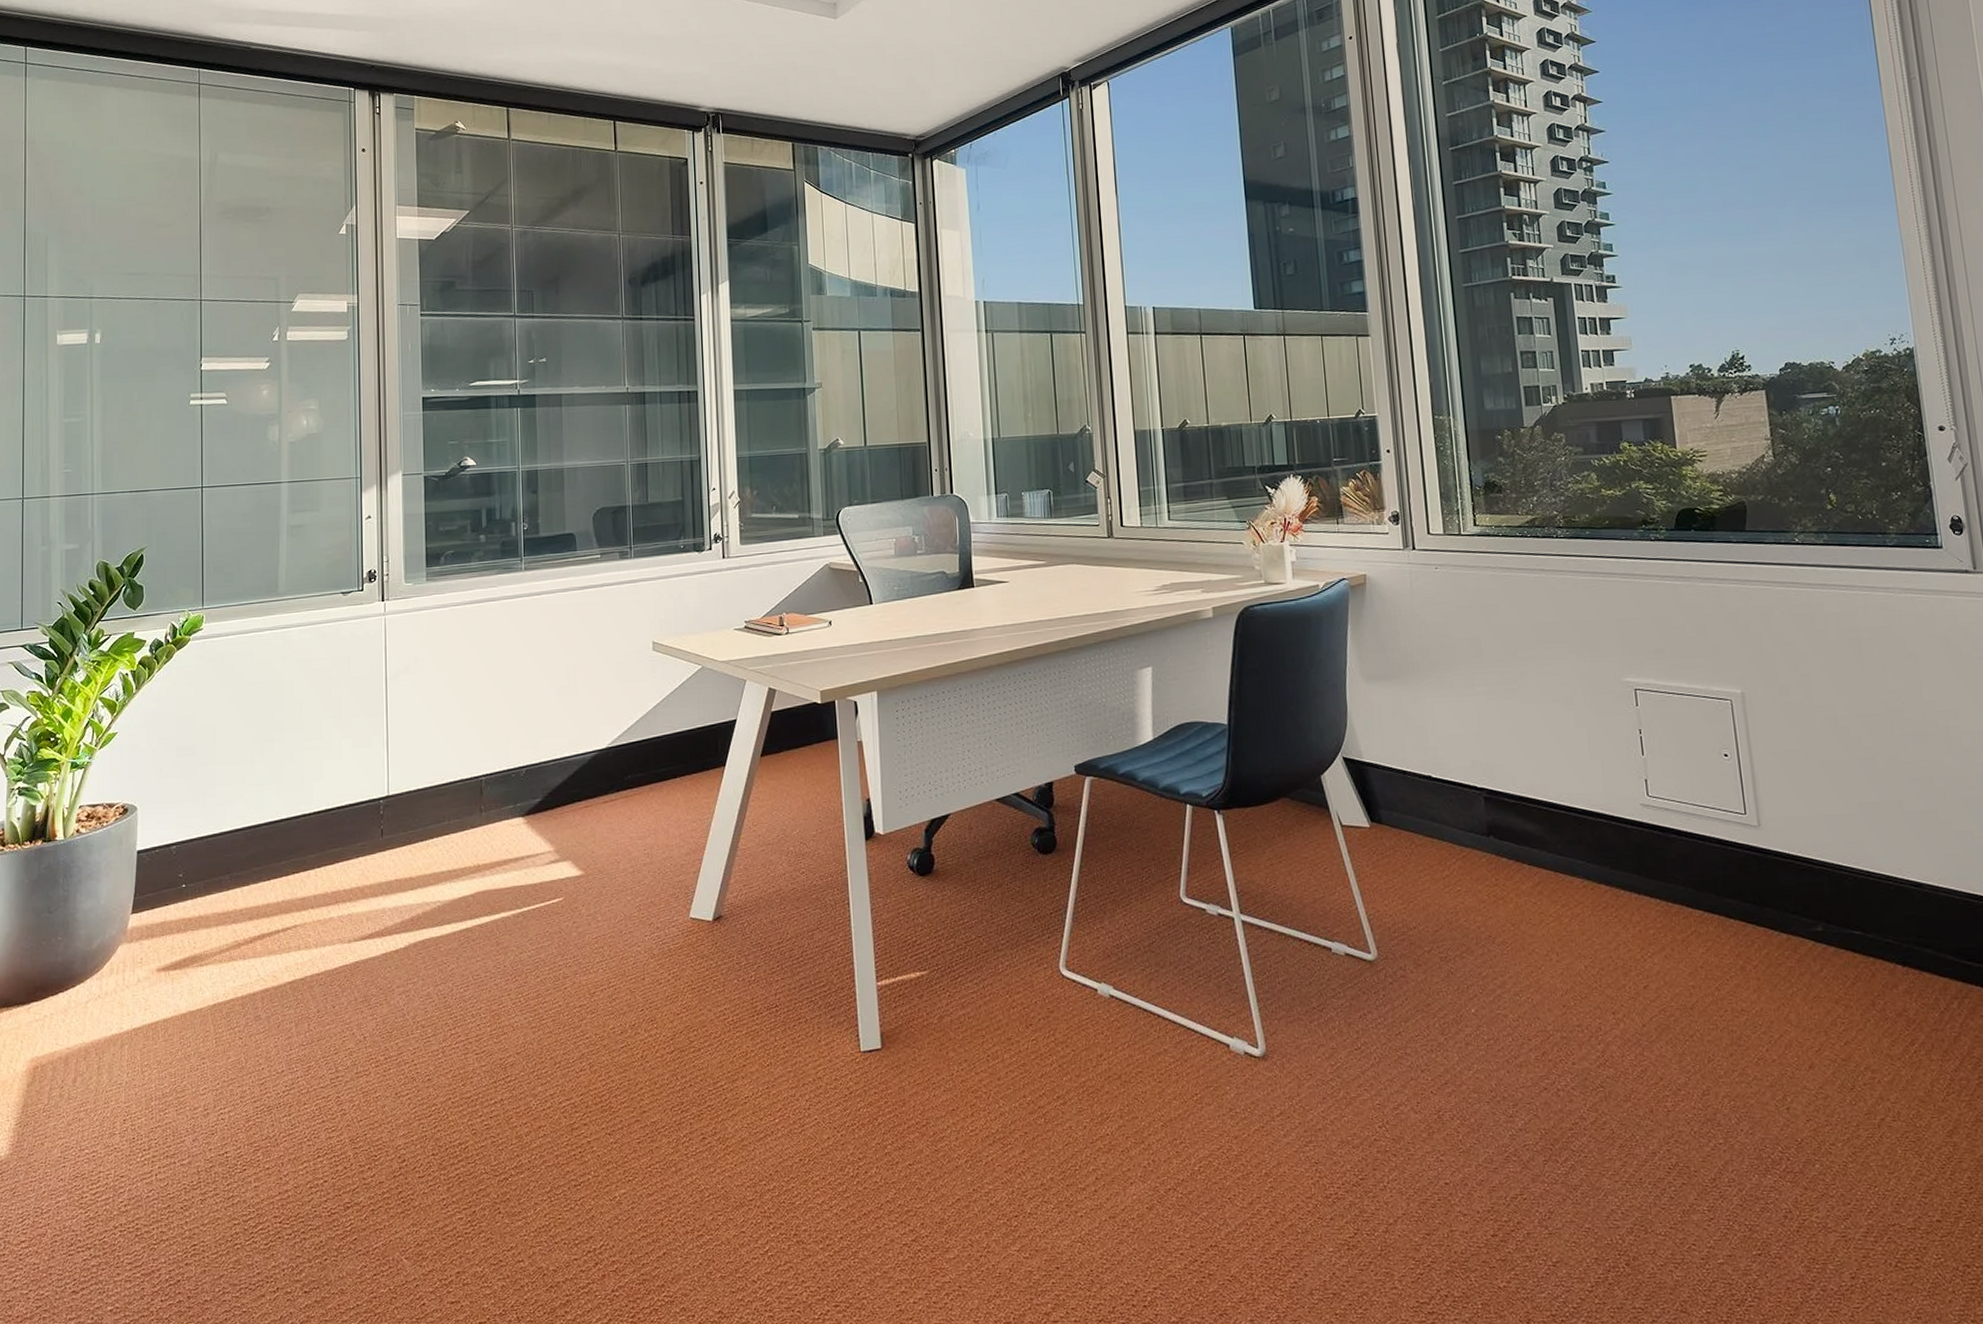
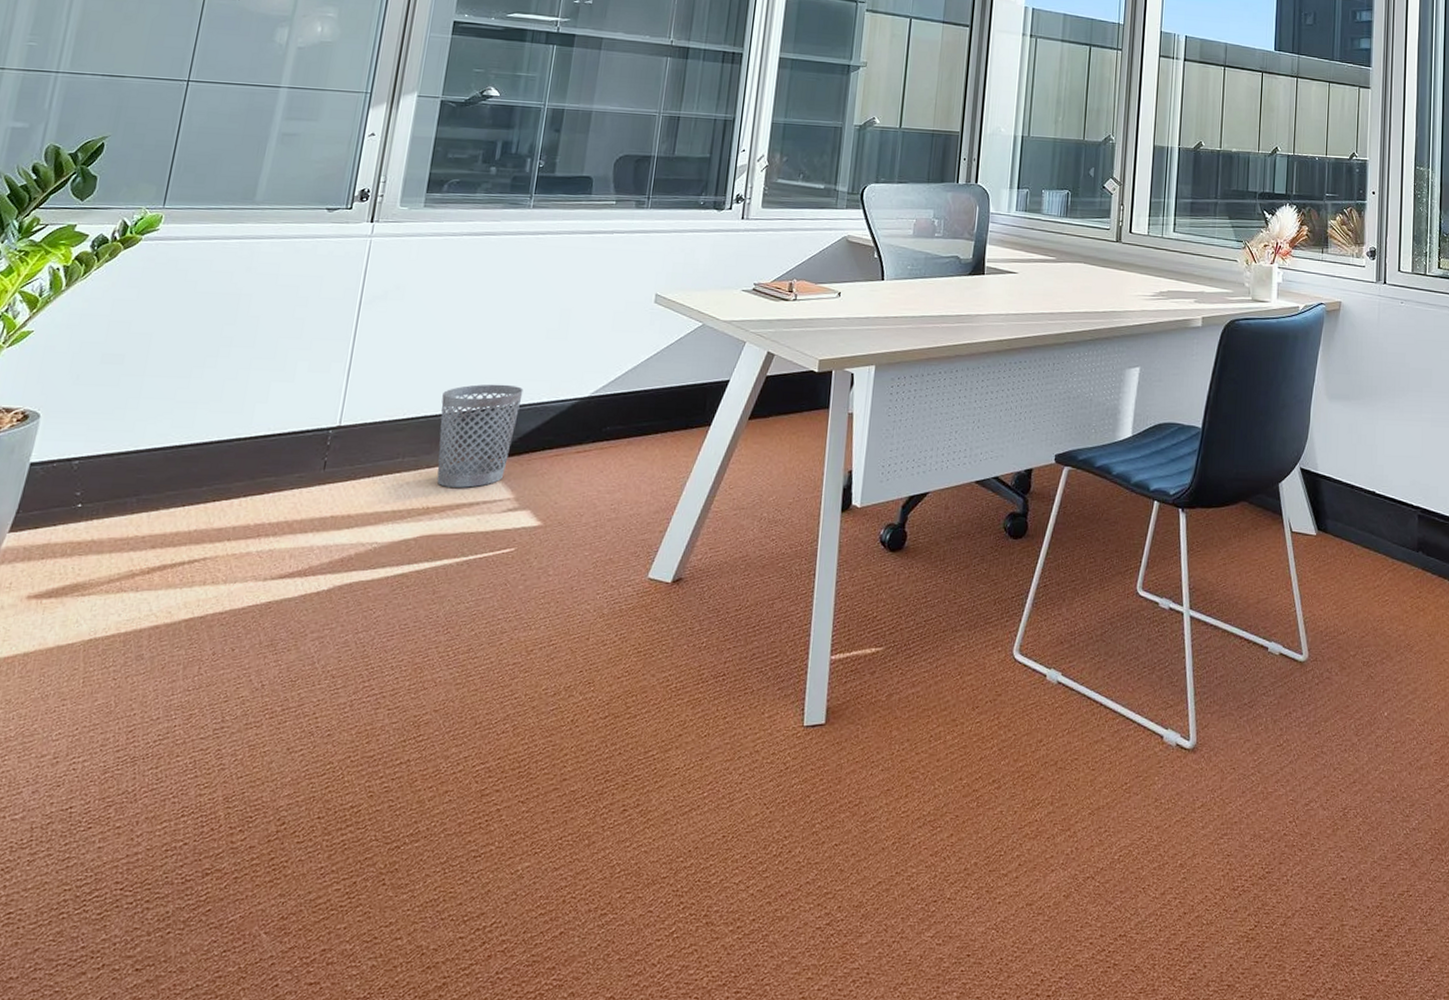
wastebasket: none [474,743,546,845] -> present [436,384,524,488]

